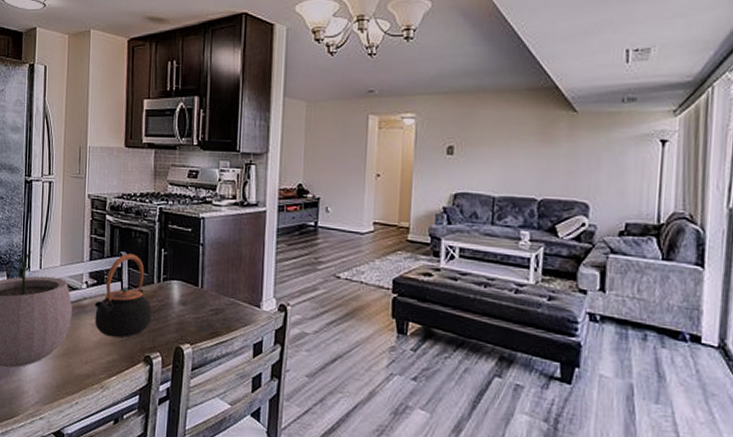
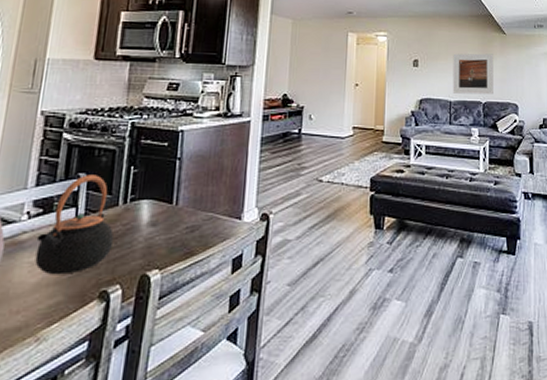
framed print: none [497,137,557,191] -> present [452,53,493,95]

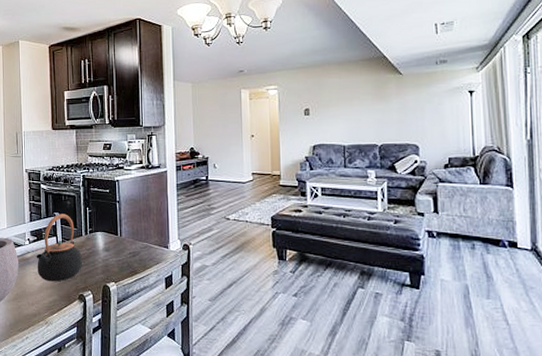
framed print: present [452,53,493,95] -> none [345,96,390,138]

